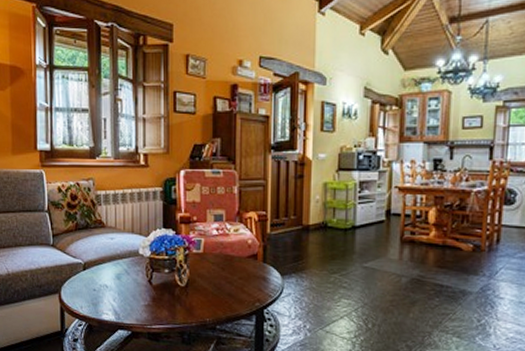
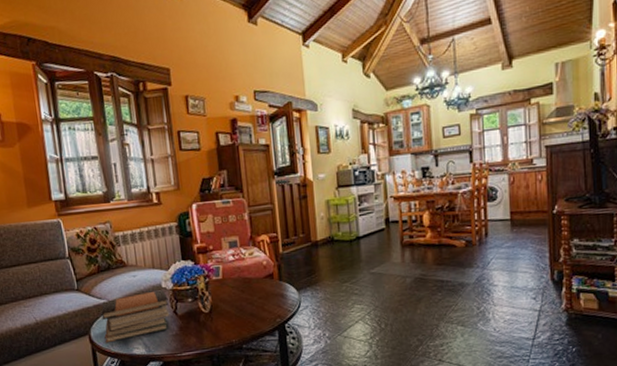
book stack: none [74,256,144,305] -> present [101,290,170,343]

